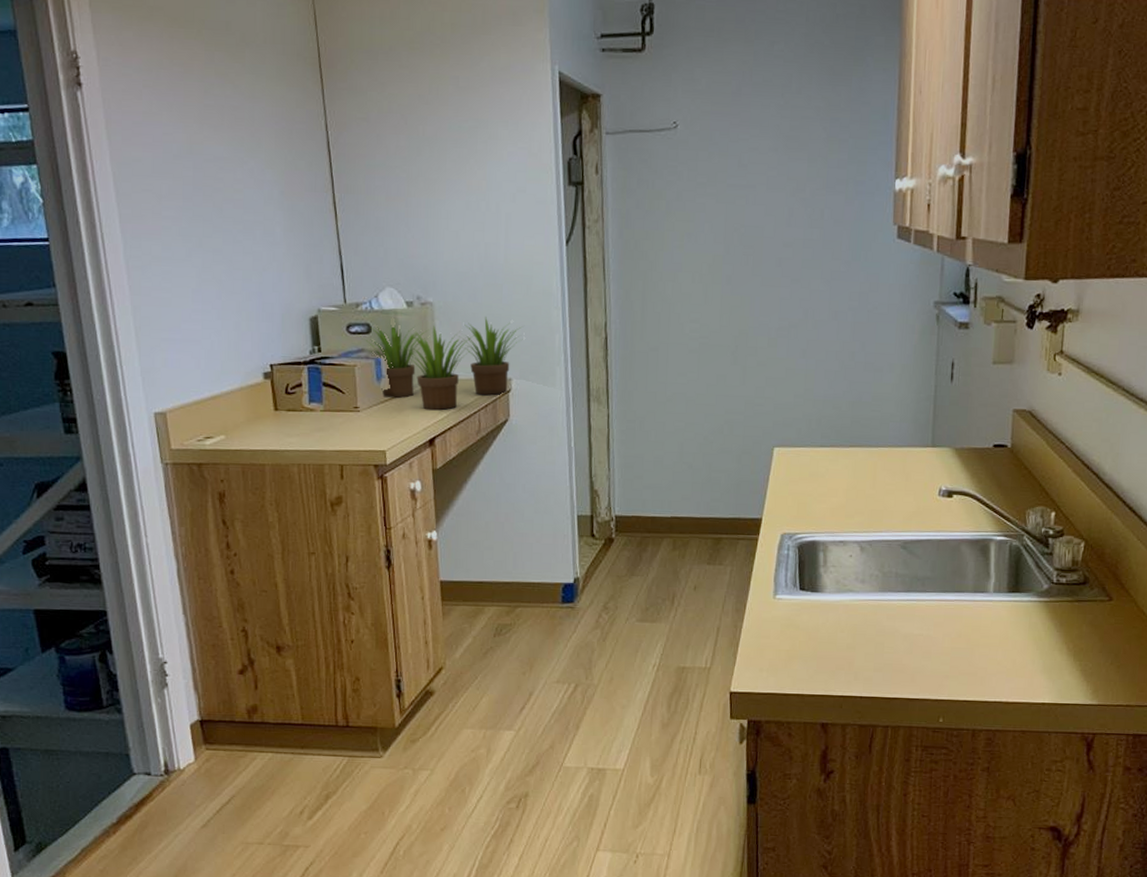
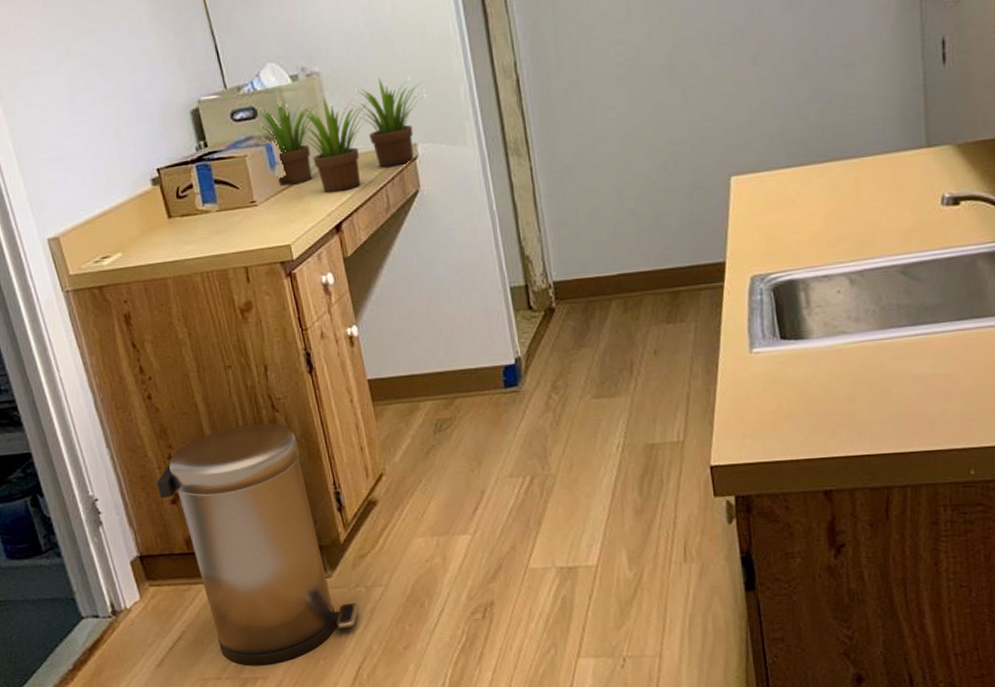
pedal bin: none [227,608,404,835] -> present [156,423,359,666]

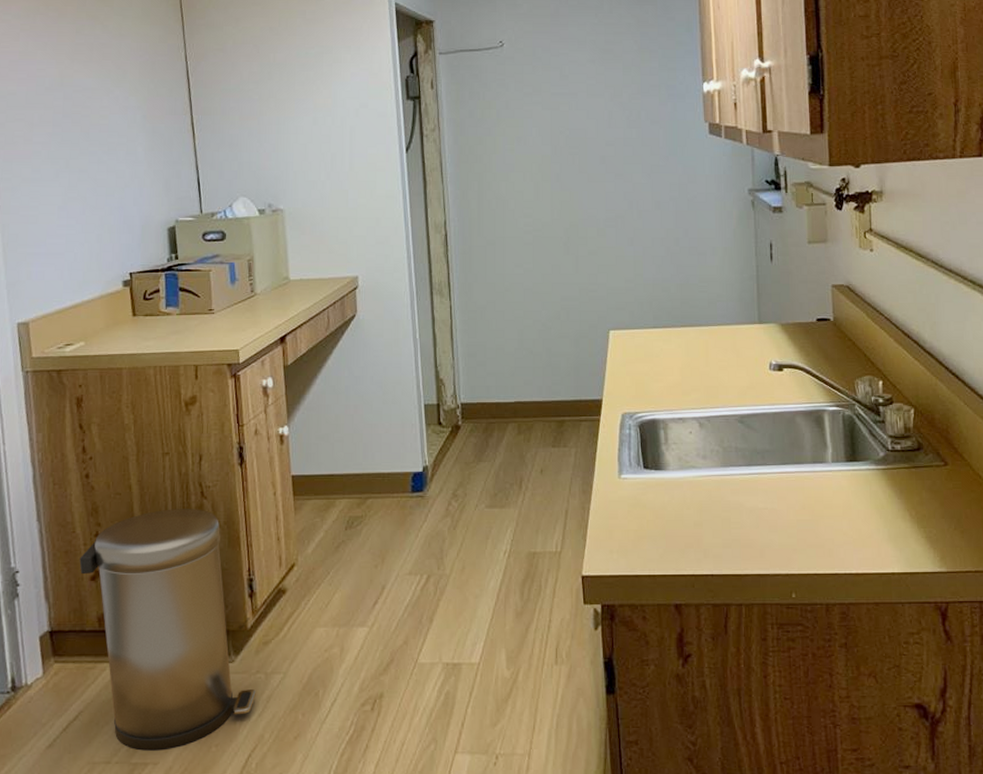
plant: present [248,78,421,193] -> none [216,220,367,310]

